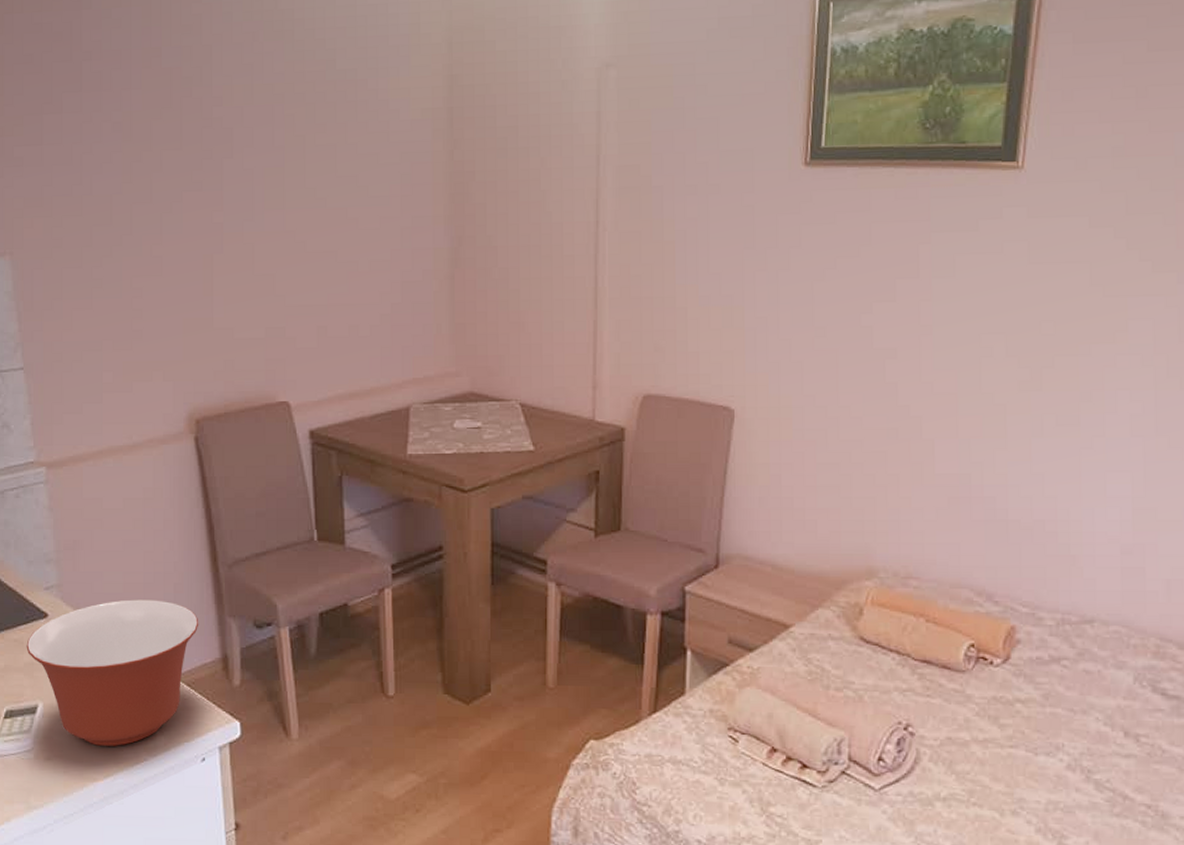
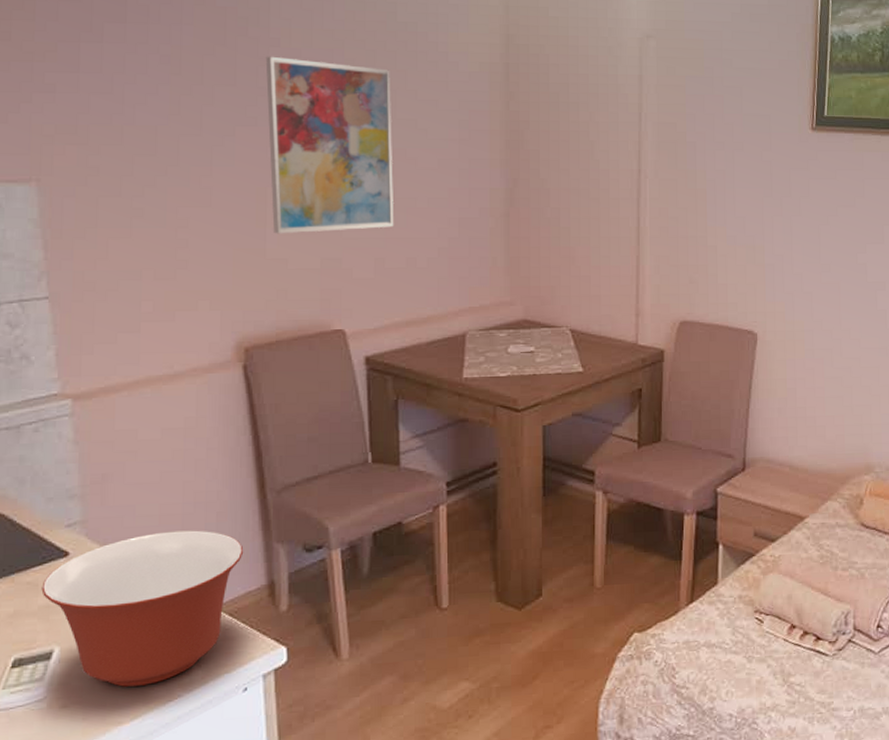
wall art: none [209,116,336,303] -> present [265,56,394,234]

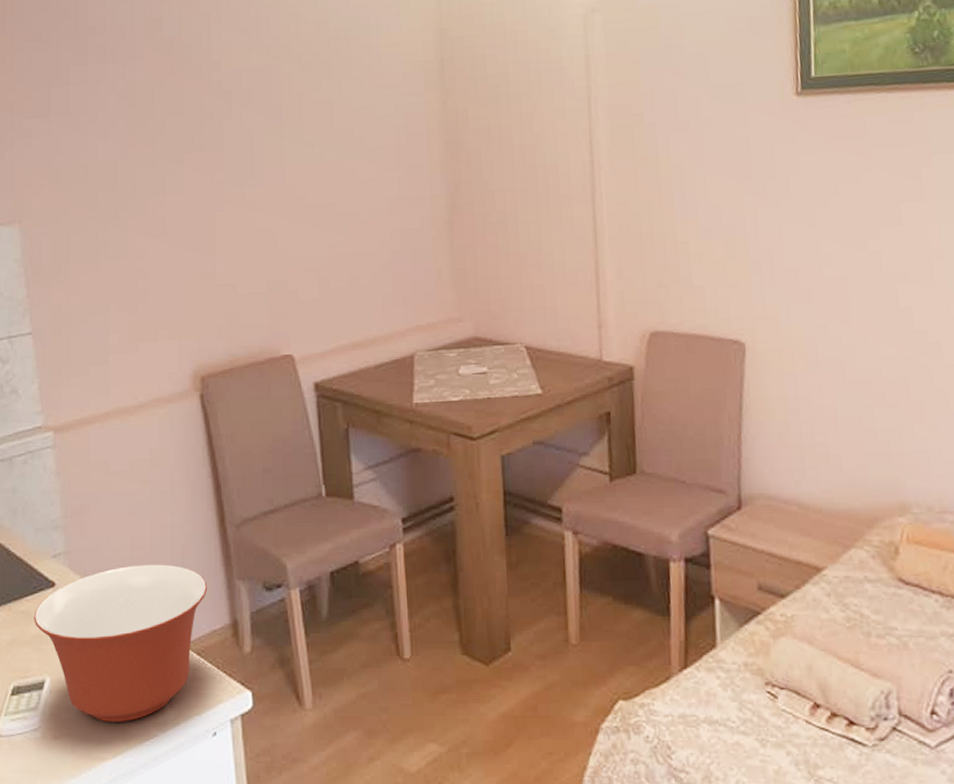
wall art: present [265,56,394,234] -> none [208,80,337,259]

